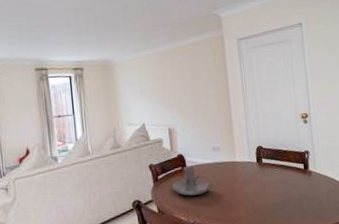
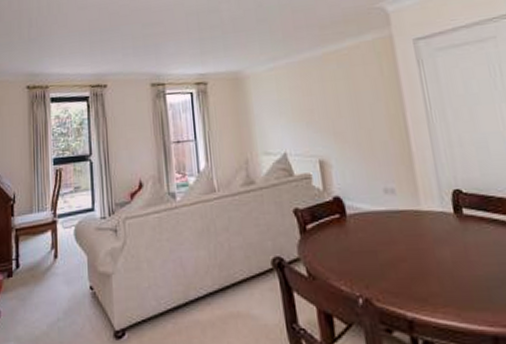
candle holder: present [173,165,217,196] -> none [327,213,393,256]

